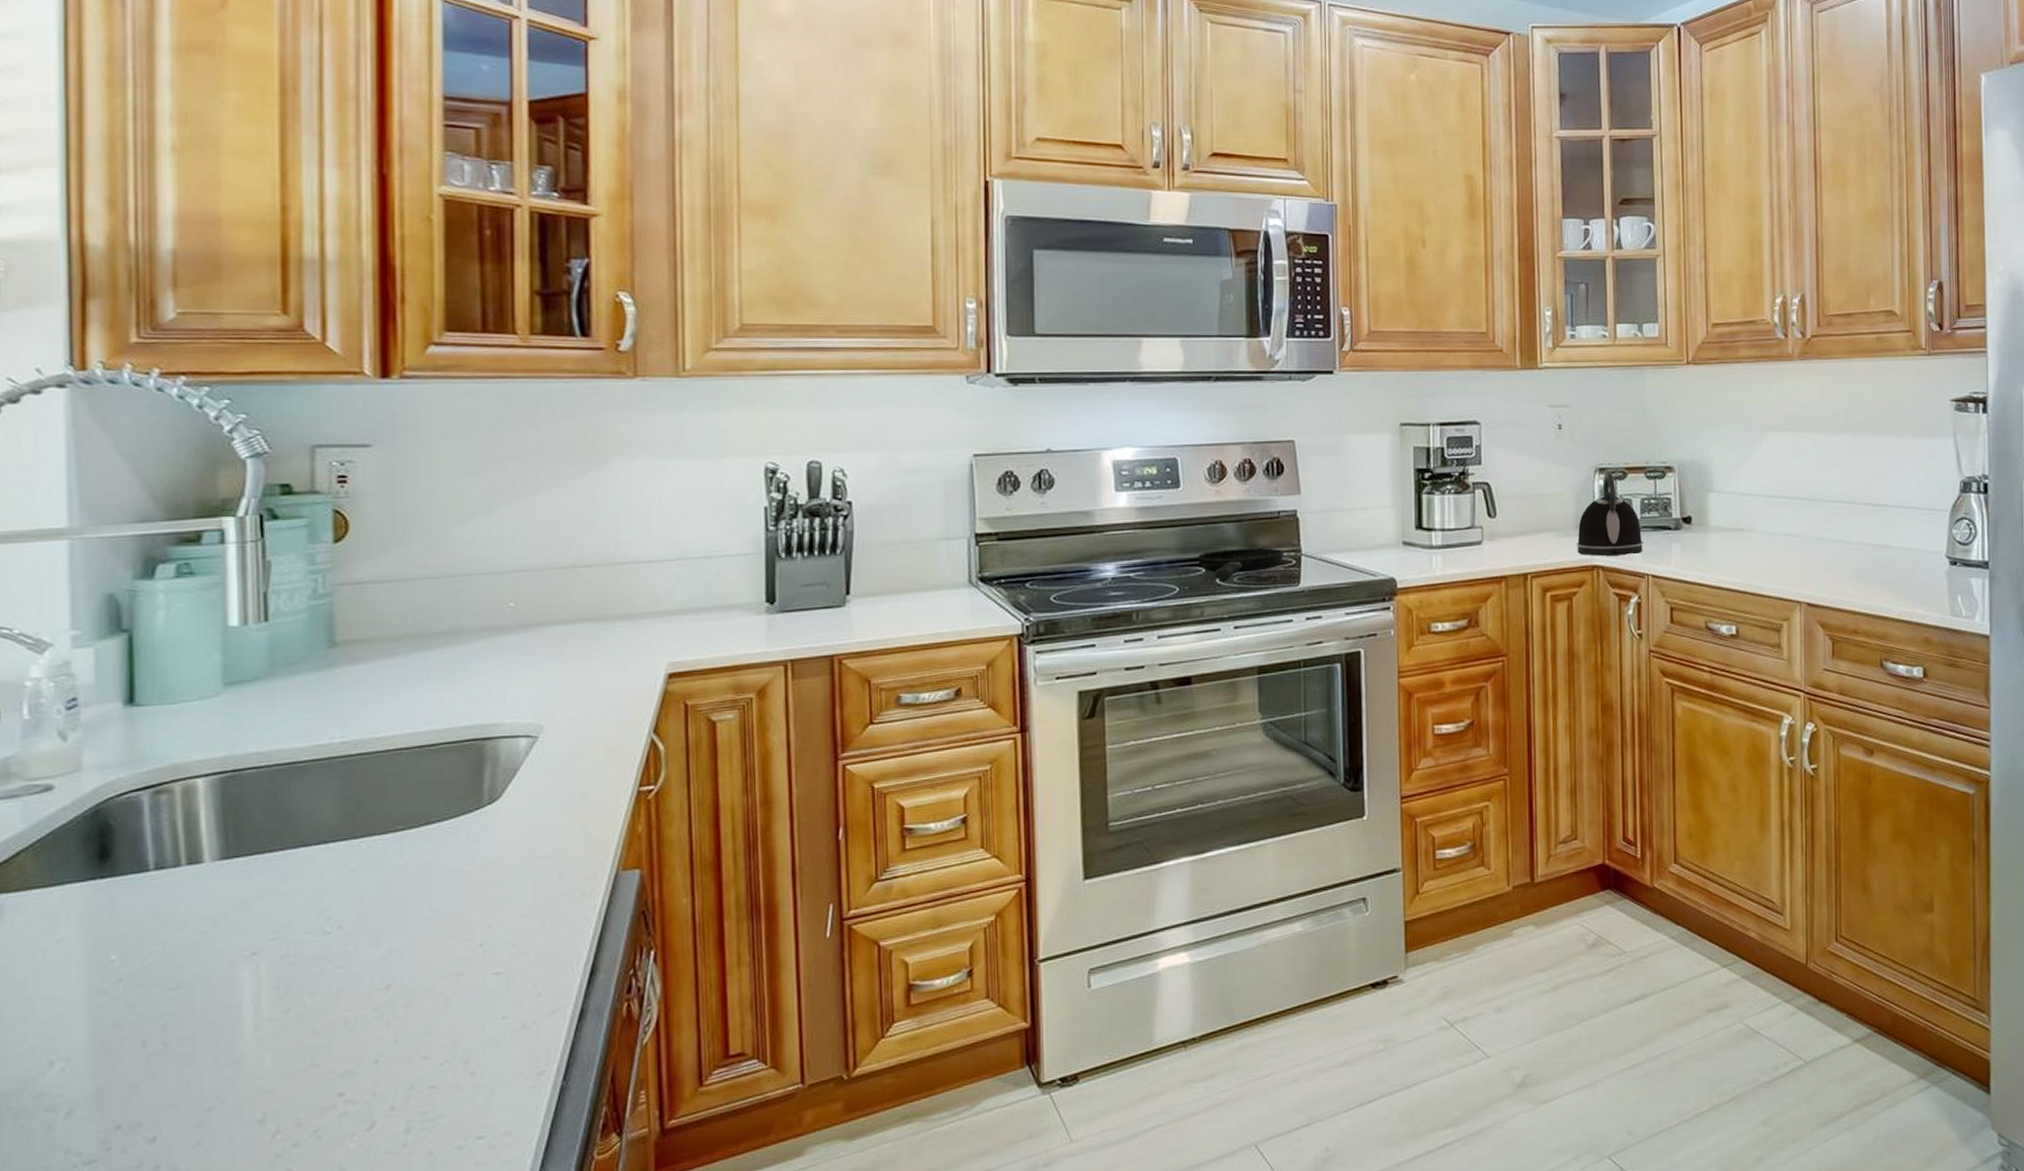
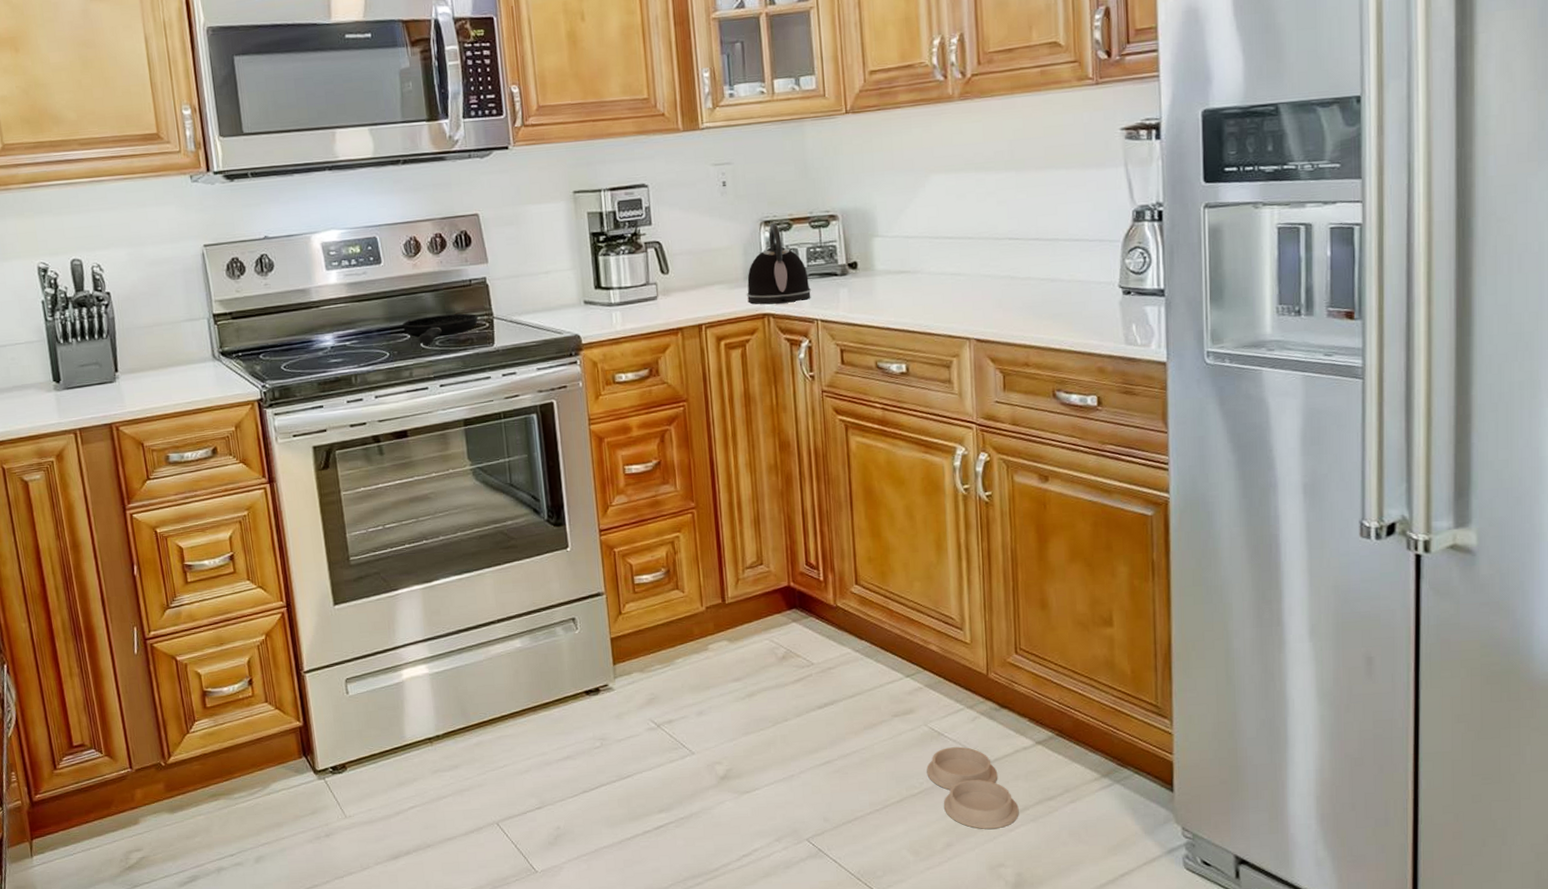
pet bowl: none [1740,1046,1834,1141] -> present [926,746,1019,830]

